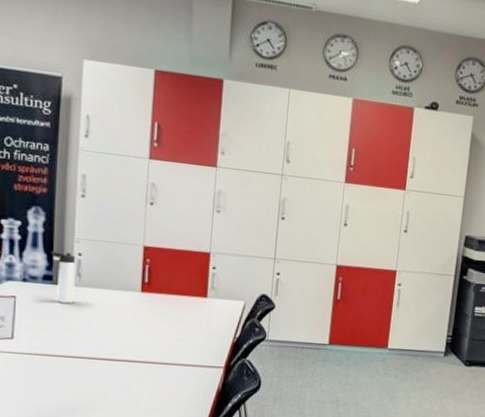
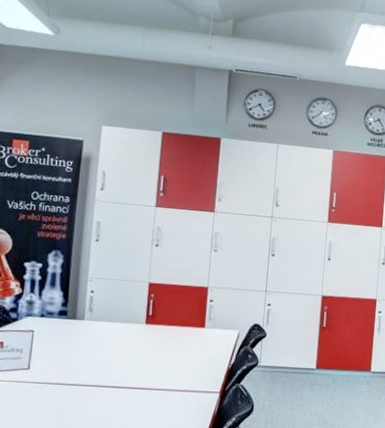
thermos bottle: present [52,251,76,304] -> none [67,290,88,336]

